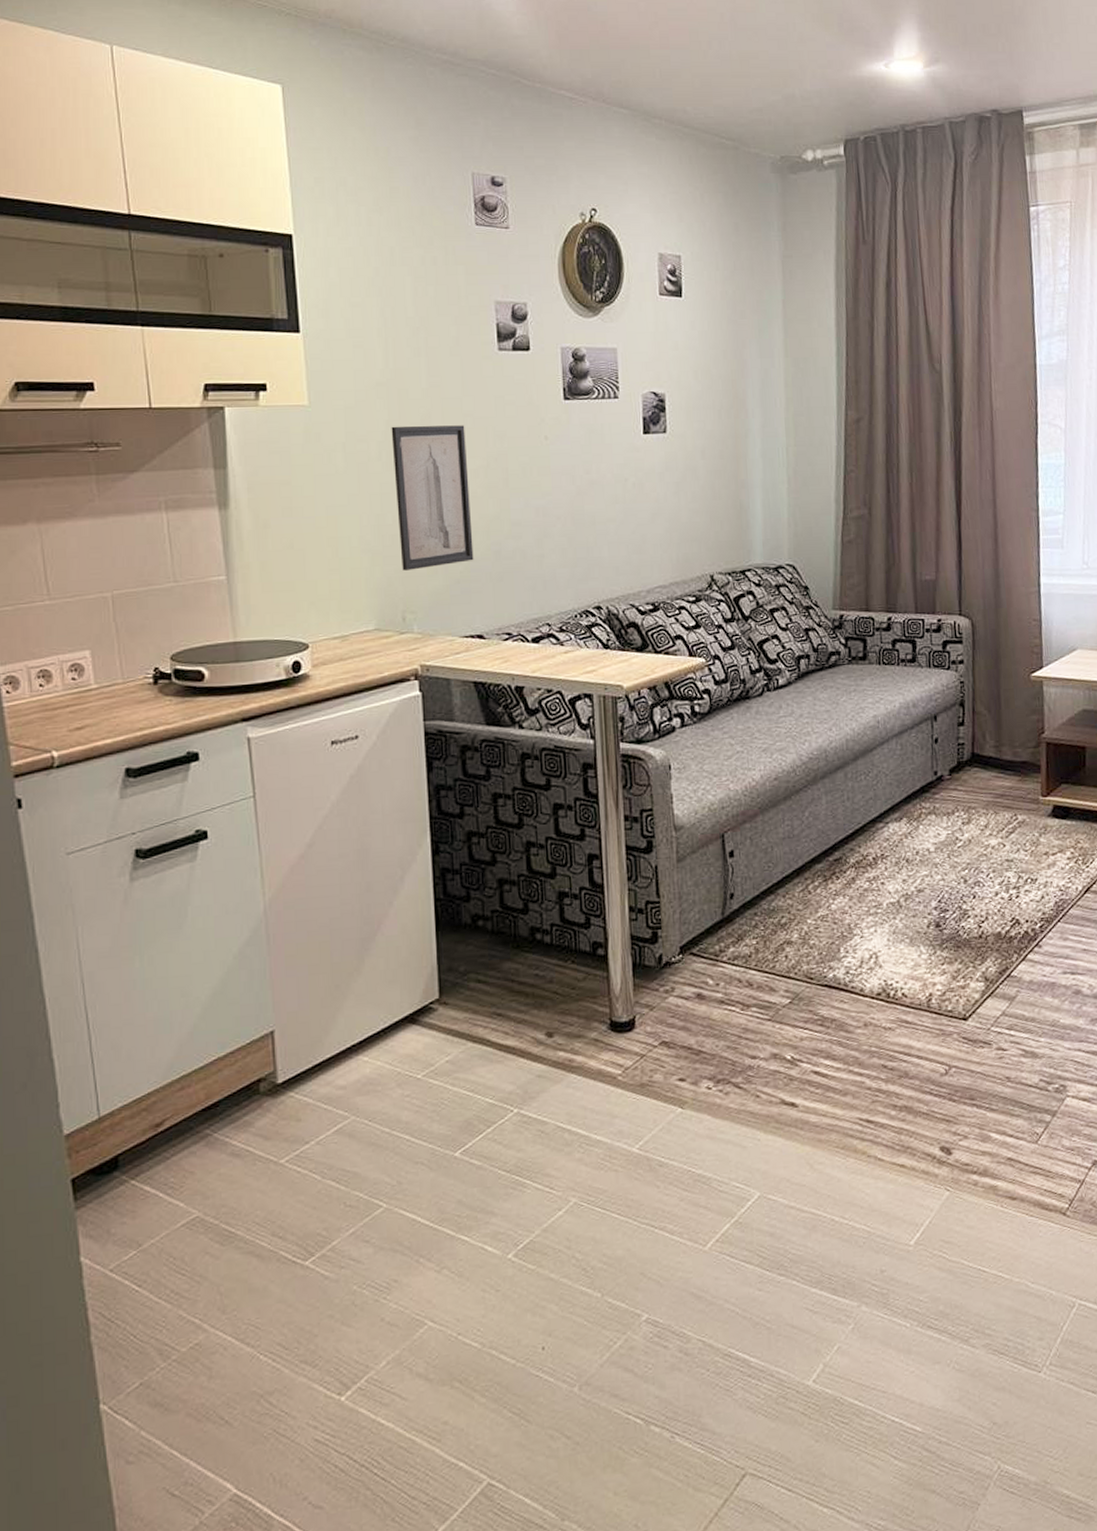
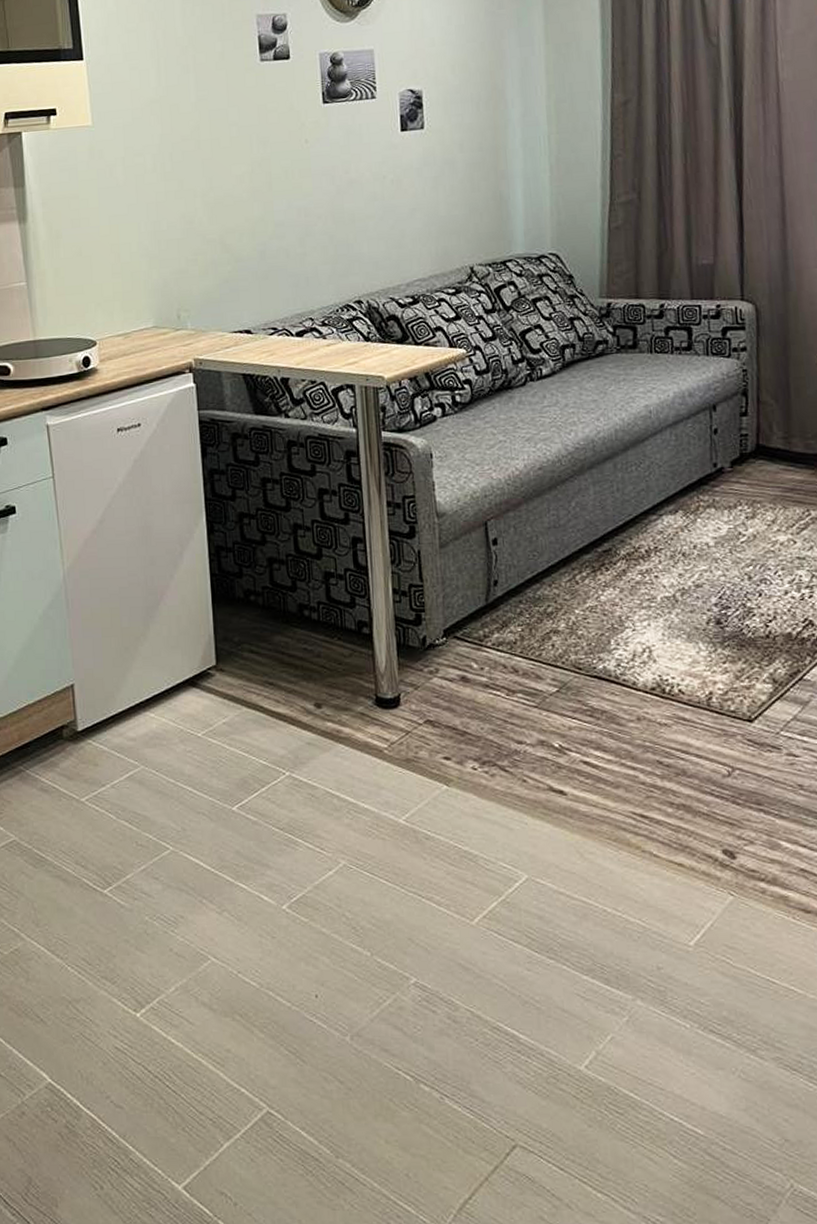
wall art: present [391,425,474,571] -> none [164,134,241,272]

